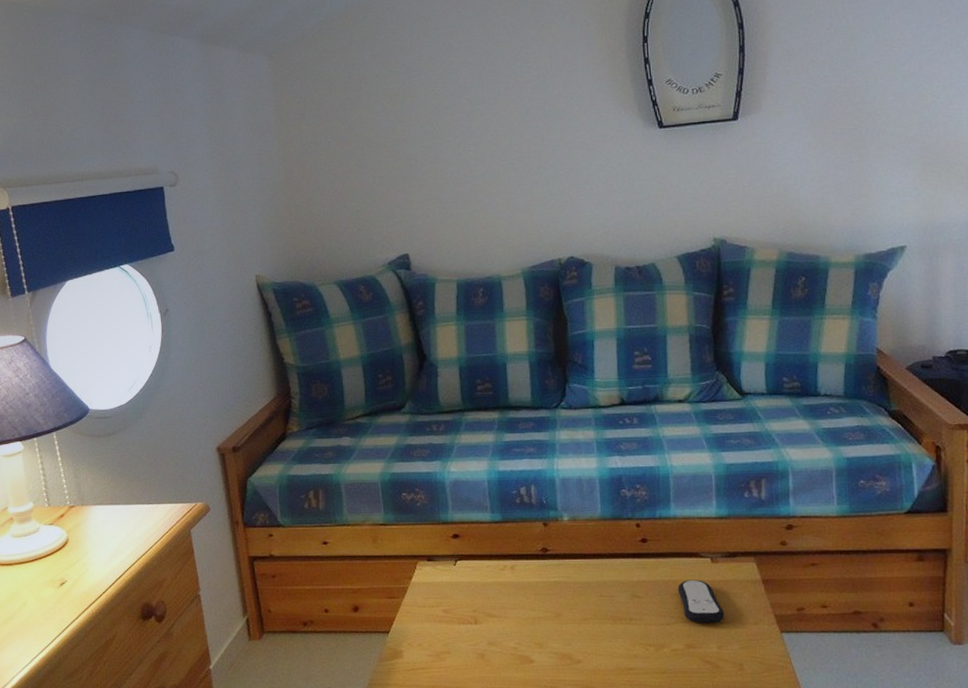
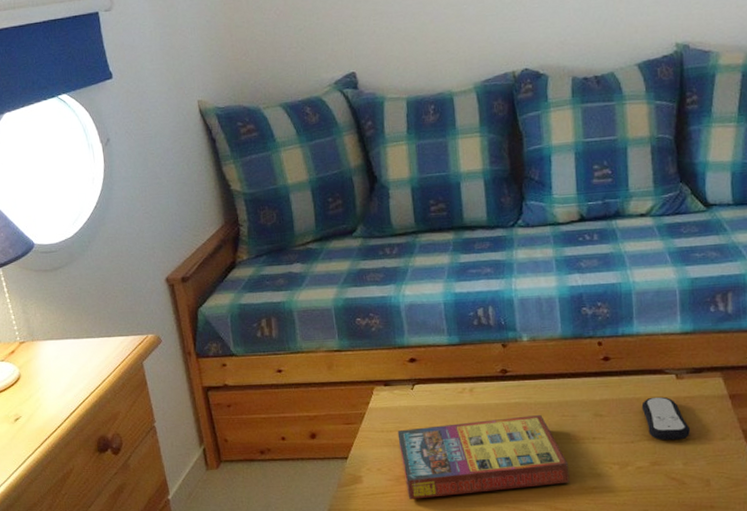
game compilation box: none [439,595,607,676] -> present [397,415,570,499]

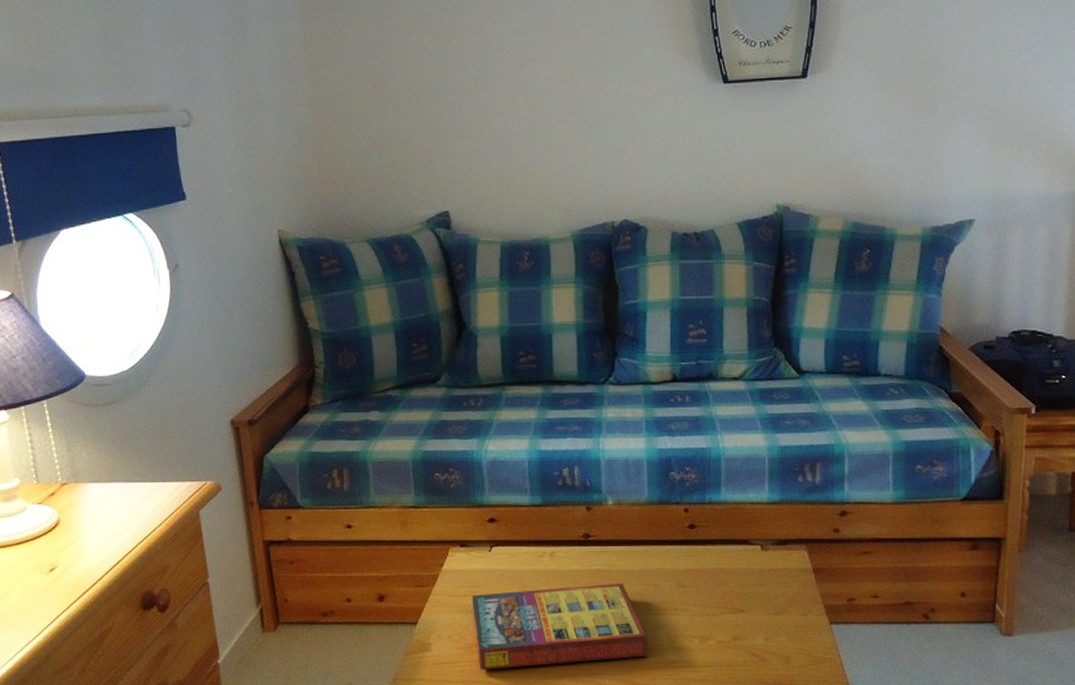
remote control: present [641,396,691,441] -> none [725,568,774,614]

